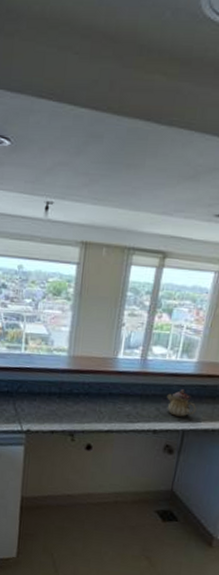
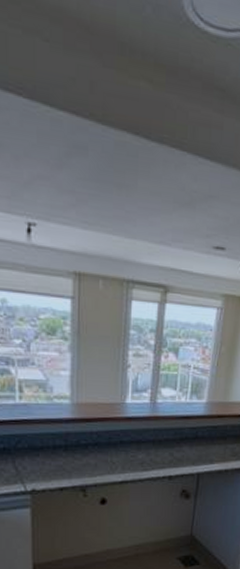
teapot: present [167,389,197,417] -> none [180,432,209,460]

